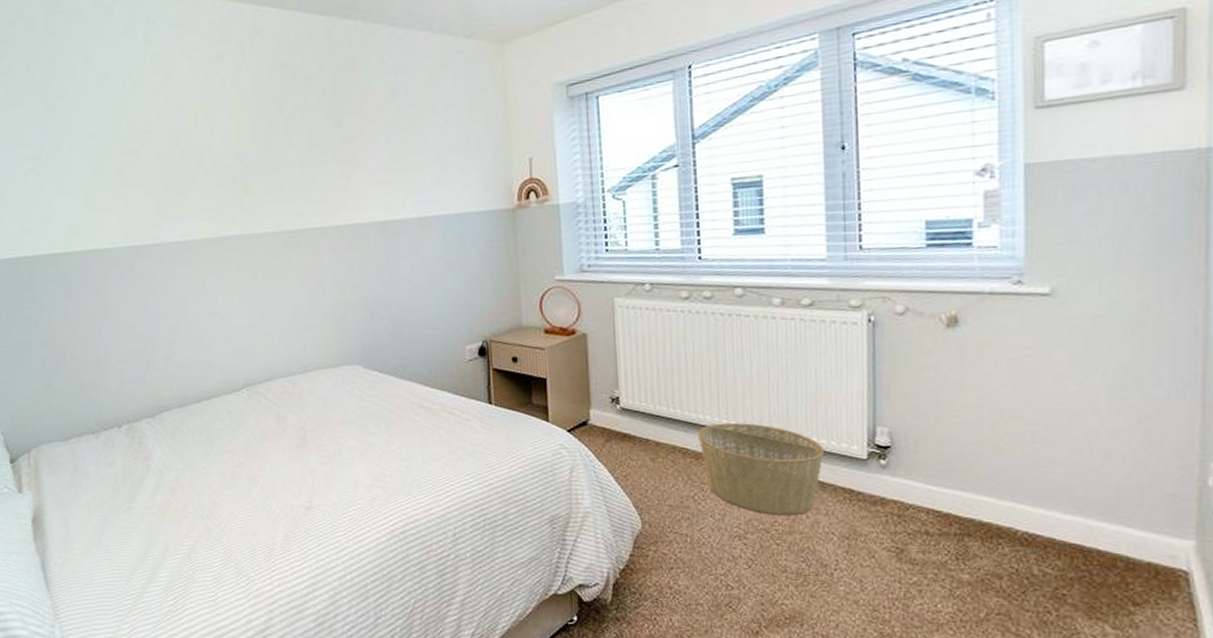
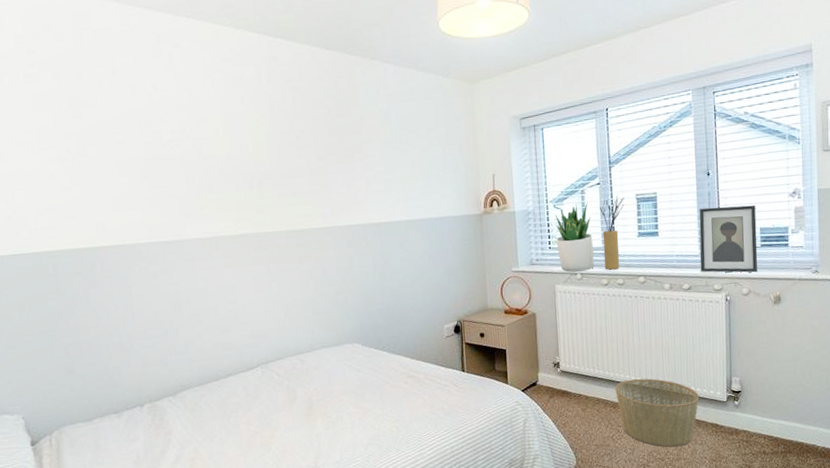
planter: none [614,190,670,283] -> present [554,202,594,273]
vase: none [678,181,715,280] -> present [600,196,625,271]
picture frame: none [827,188,921,284] -> present [699,205,758,273]

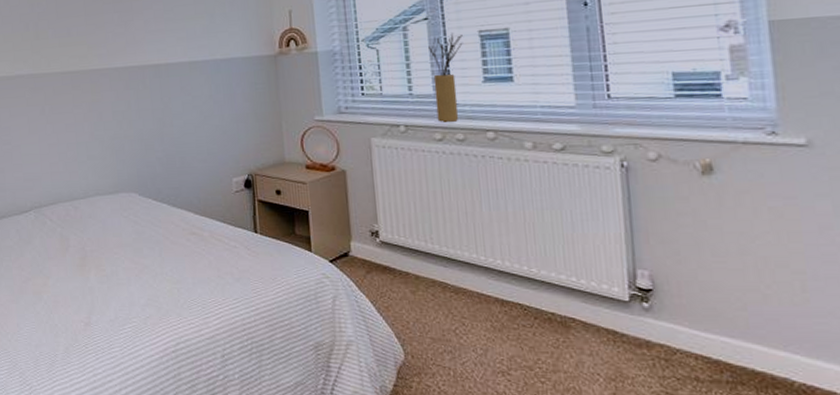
planter: present [554,202,594,273] -> none [368,40,423,124]
basket: present [615,378,699,447] -> none [456,259,585,354]
picture frame: present [699,205,758,273] -> none [573,42,671,132]

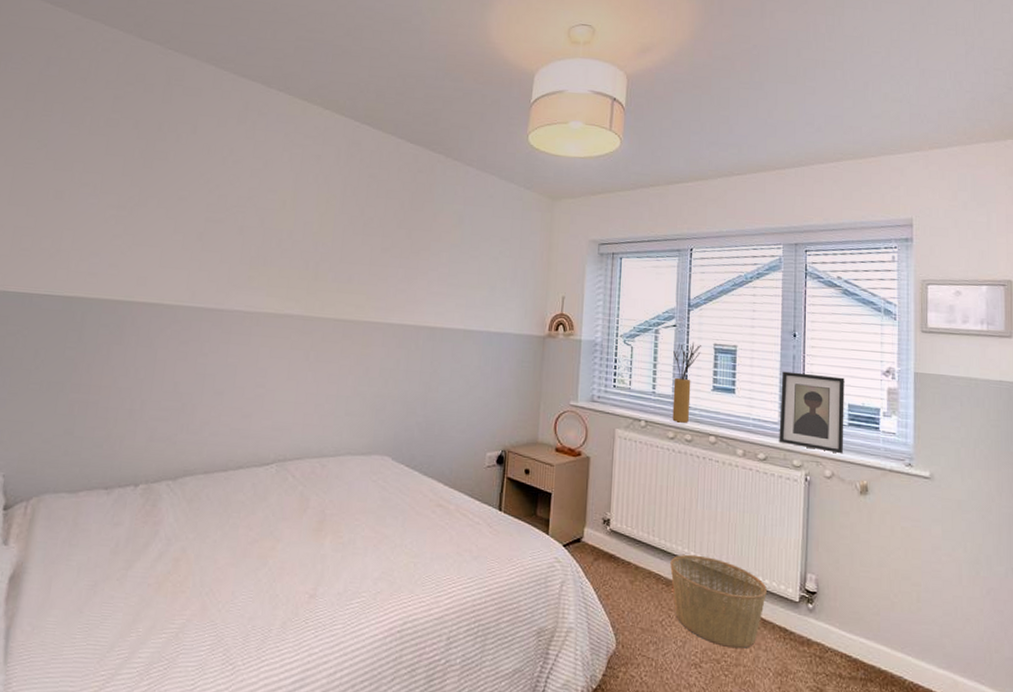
basket: none [456,259,585,354] -> present [670,554,767,648]
picture frame: none [573,42,671,132] -> present [779,371,845,454]

